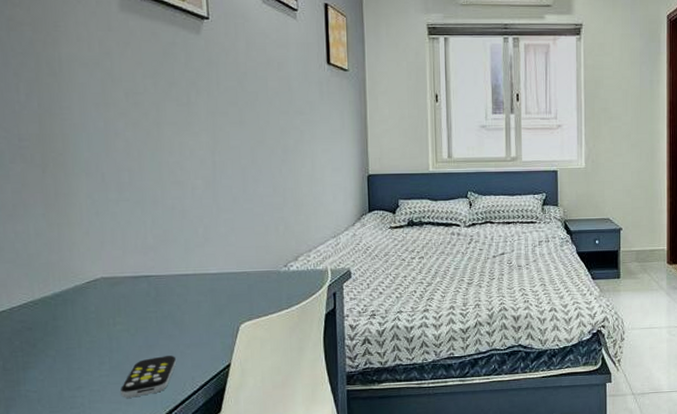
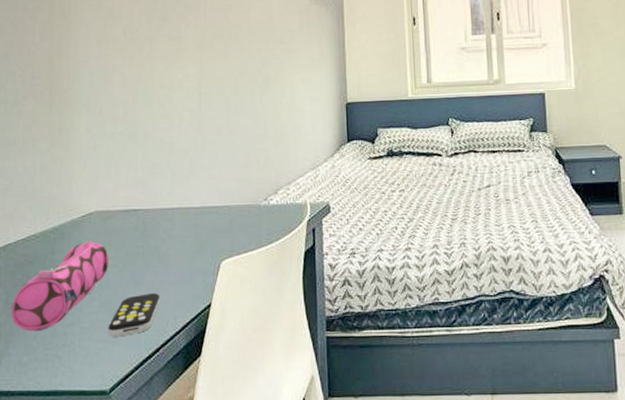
pencil case: none [10,307,119,396] -> present [11,241,109,332]

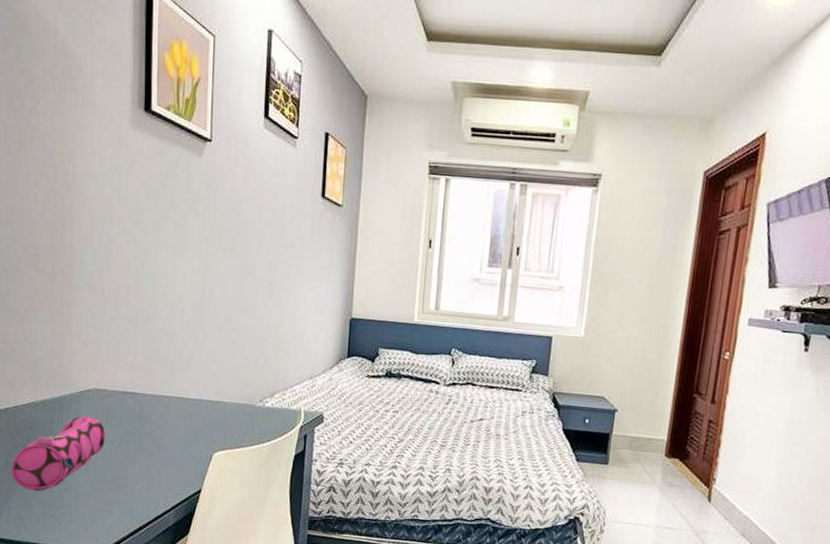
remote control: present [108,293,161,337] -> none [102,472,153,507]

